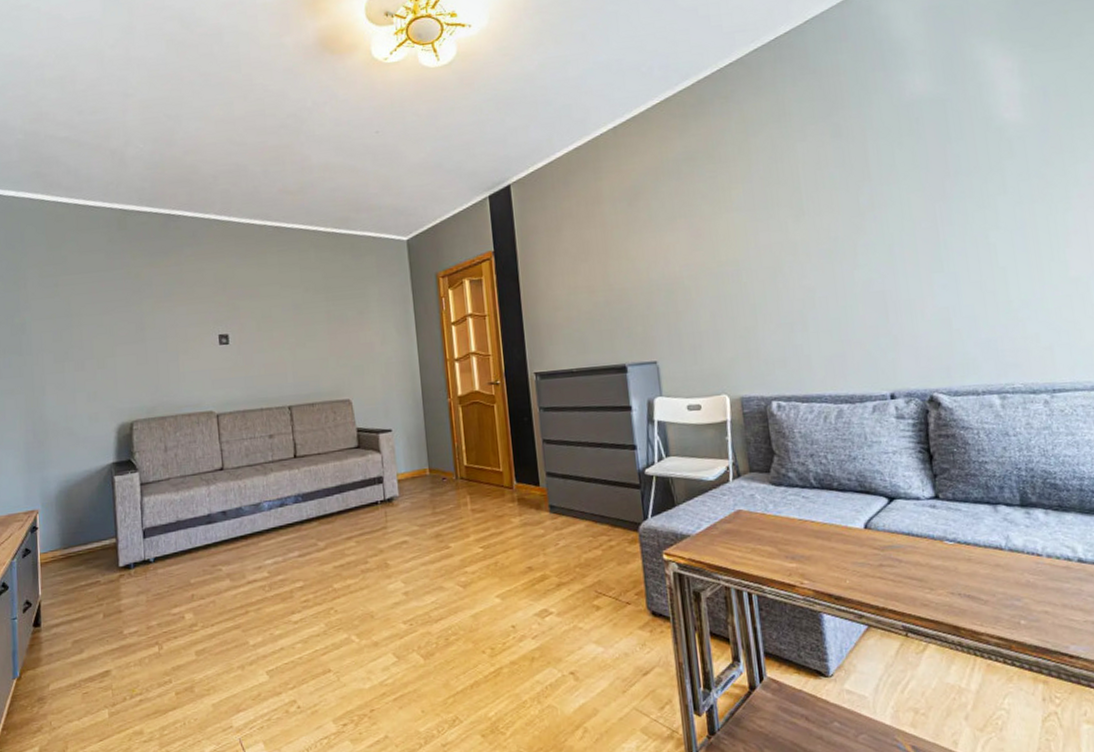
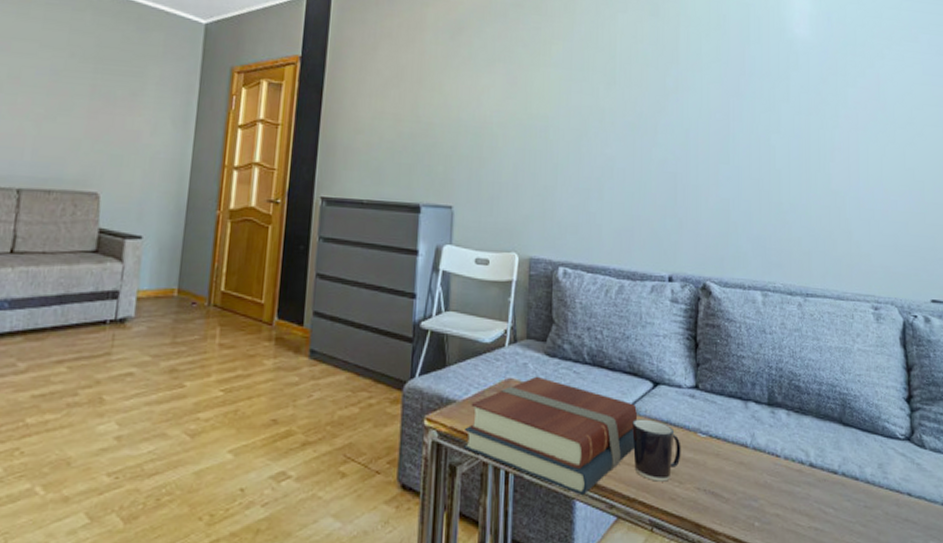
books: none [703,505,877,608] -> present [464,376,638,494]
mug: none [871,532,929,590] -> present [632,419,681,482]

